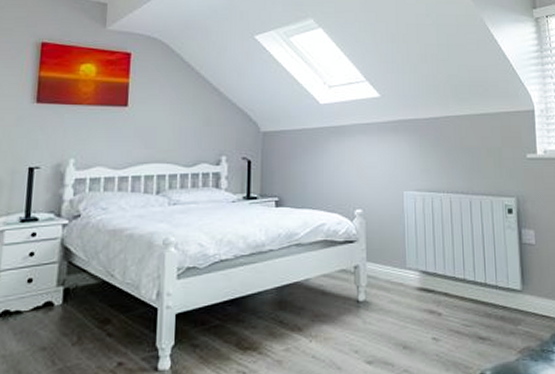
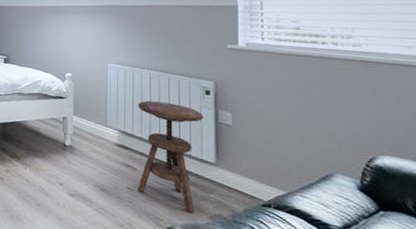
side table: none [439,229,508,353] -> present [138,100,204,214]

